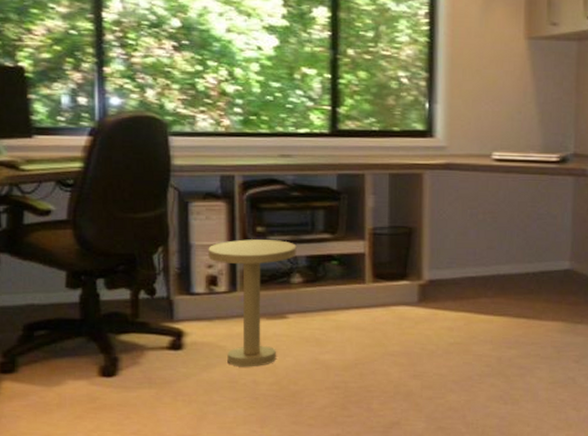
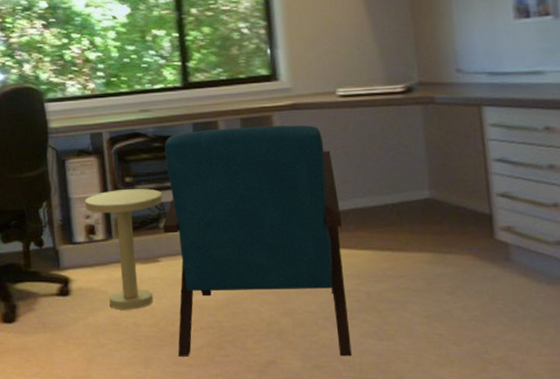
armchair: none [294,182,482,419] -> present [162,125,352,357]

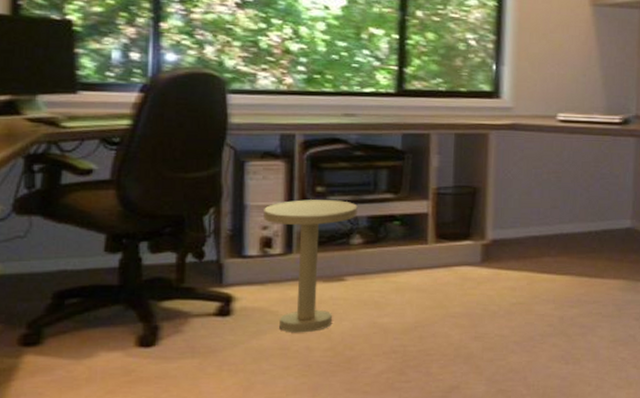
armchair: present [162,125,352,357] -> none [353,142,546,383]

